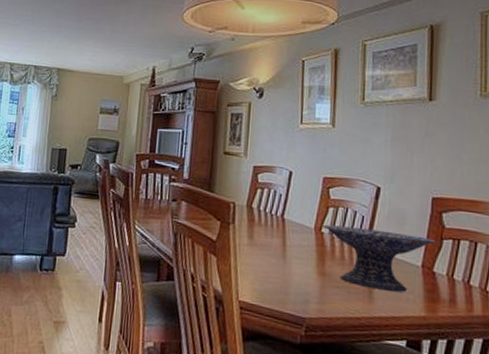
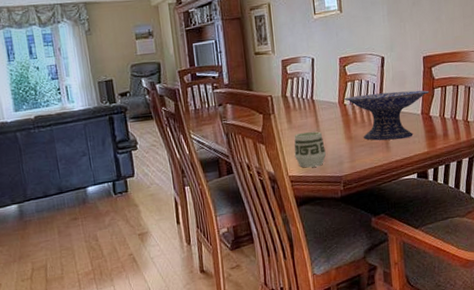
cup: none [250,253,289,299] -> present [294,131,326,168]

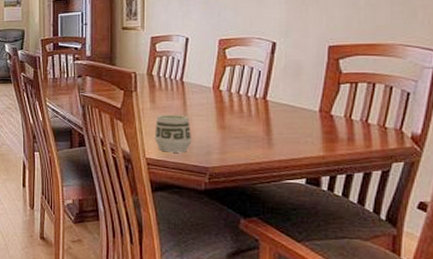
decorative bowl: present [344,90,430,141] -> none [220,82,333,136]

